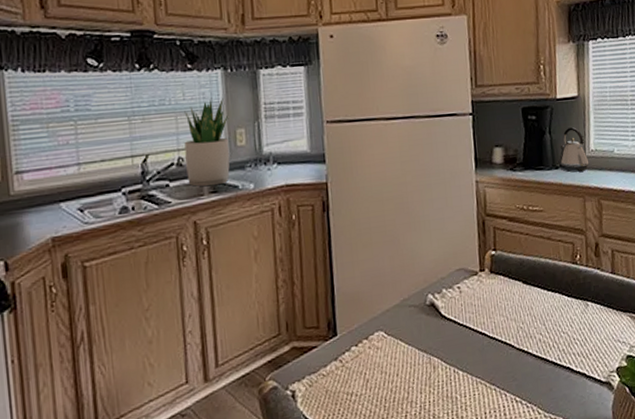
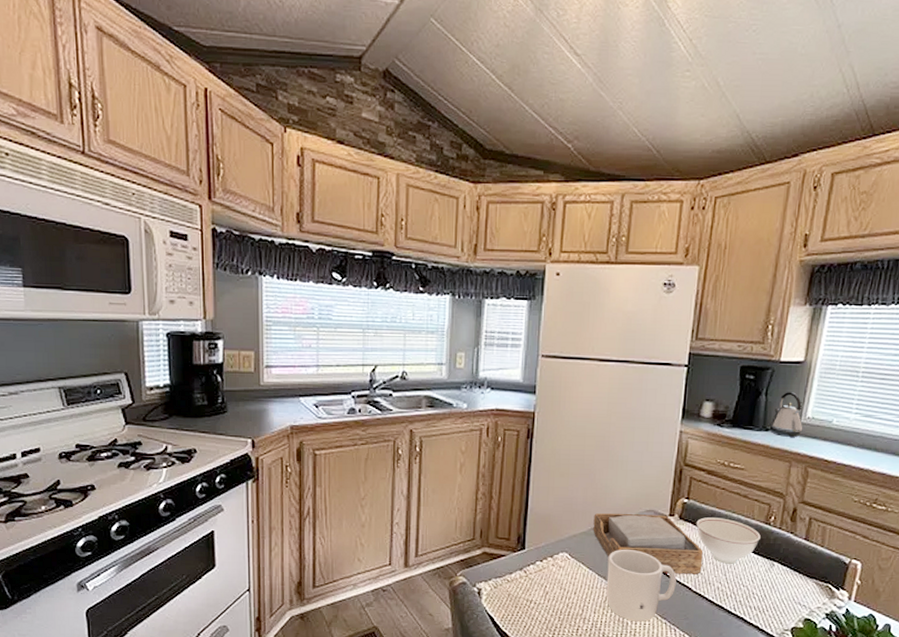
planter: present [184,98,230,187] -> none [409,320,451,401]
napkin holder: none [404,271,521,335] -> present [593,513,703,575]
mug: none [425,314,499,395] -> present [606,549,677,622]
bowl: none [507,264,571,313] -> present [696,517,761,565]

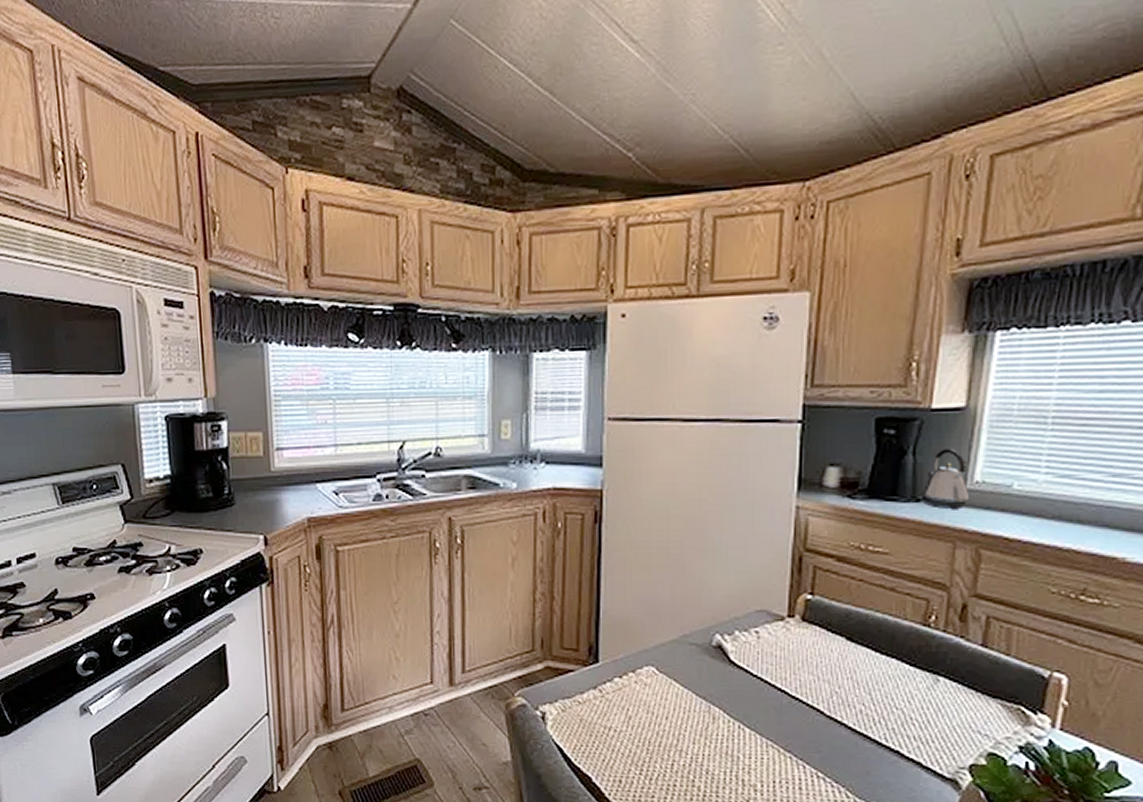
napkin holder: present [593,513,703,575] -> none [686,614,837,694]
mug: present [606,549,677,622] -> none [707,661,802,756]
bowl: present [696,517,761,565] -> none [825,618,917,681]

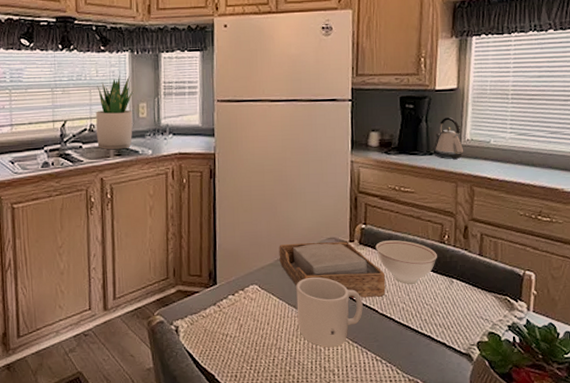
planter: none [444,383,493,481] -> present [96,75,133,150]
napkin holder: none [686,614,837,694] -> present [279,242,386,298]
mug: none [707,661,802,756] -> present [296,276,363,348]
bowl: none [825,618,917,681] -> present [375,240,437,285]

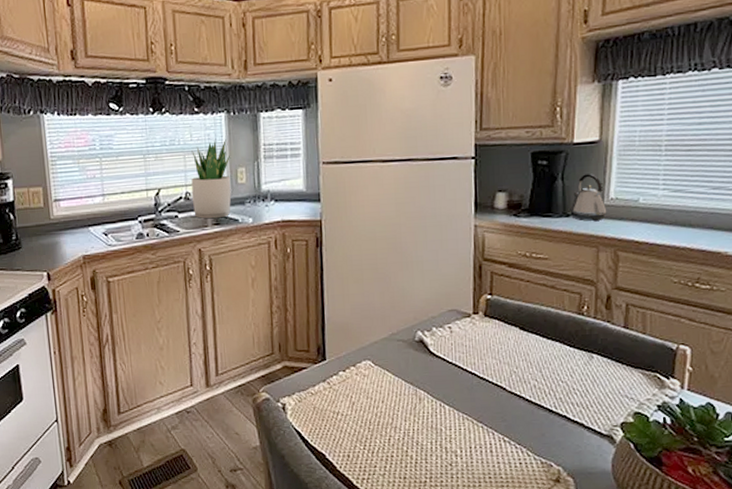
napkin holder: present [279,242,386,298] -> none [393,314,515,375]
mug: present [296,276,363,348] -> none [413,351,489,428]
bowl: present [375,240,437,285] -> none [503,311,575,361]

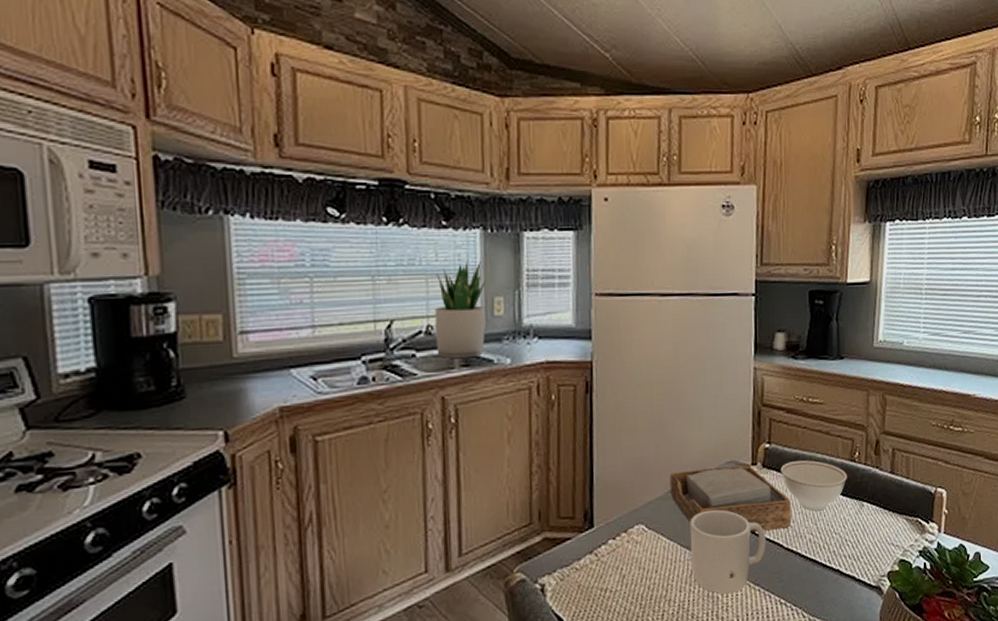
napkin holder: none [393,314,515,375] -> present [669,465,791,533]
mug: none [413,351,489,428] -> present [690,509,766,595]
bowl: none [503,311,575,361] -> present [780,460,847,512]
kettle: present [570,174,607,221] -> none [843,315,876,364]

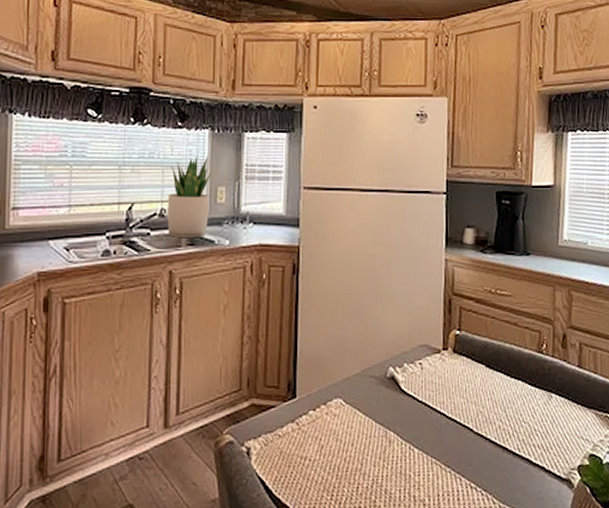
napkin holder: present [669,465,791,533] -> none [366,349,481,415]
mug: present [690,509,766,595] -> none [384,389,457,474]
bowl: present [780,460,847,512] -> none [470,349,535,400]

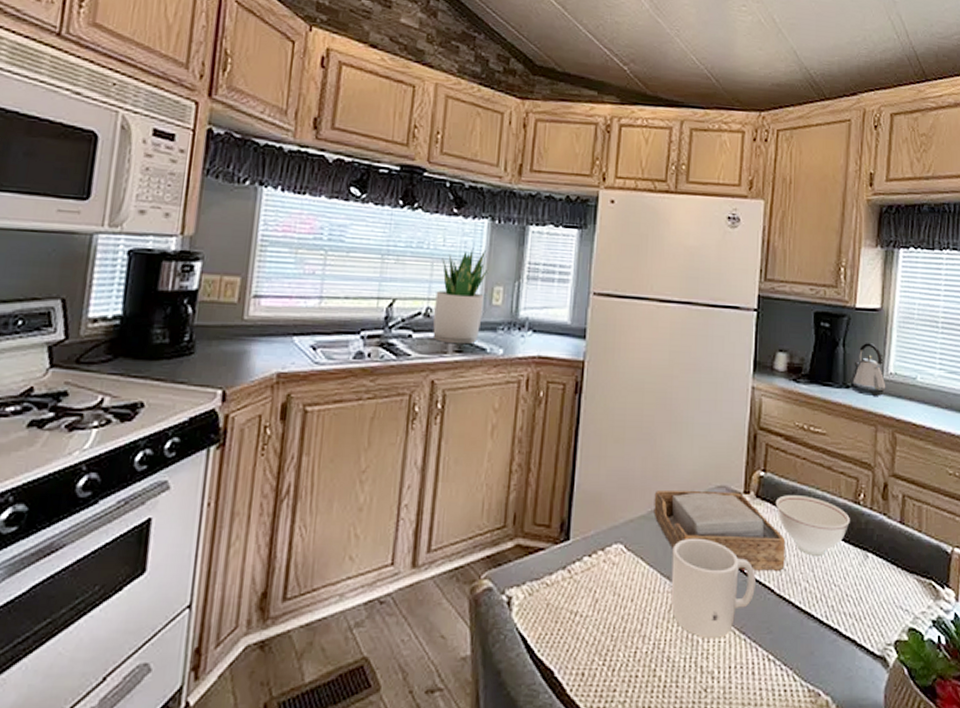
napkin holder: none [366,349,481,415] -> present [653,490,786,571]
mug: none [384,389,457,474] -> present [670,537,756,640]
bowl: none [470,349,535,400] -> present [775,495,850,558]
kettle: none [529,216,561,260] -> present [850,343,886,396]

